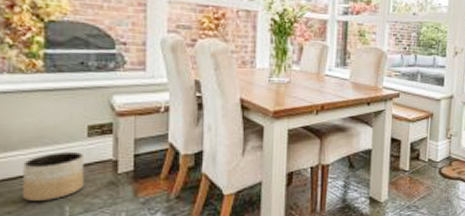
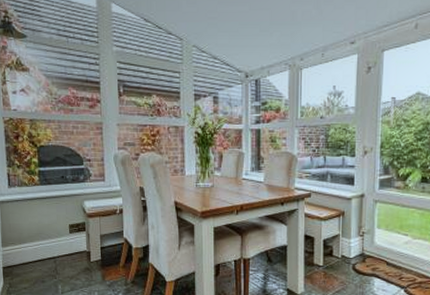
planter: present [23,153,84,202] -> none [31,245,69,281]

